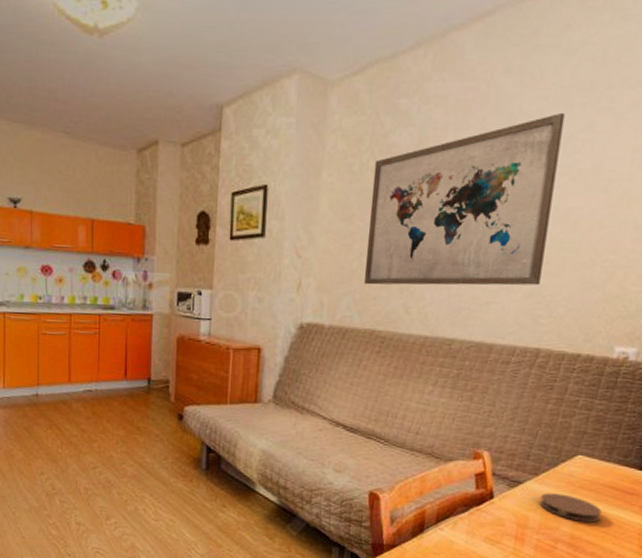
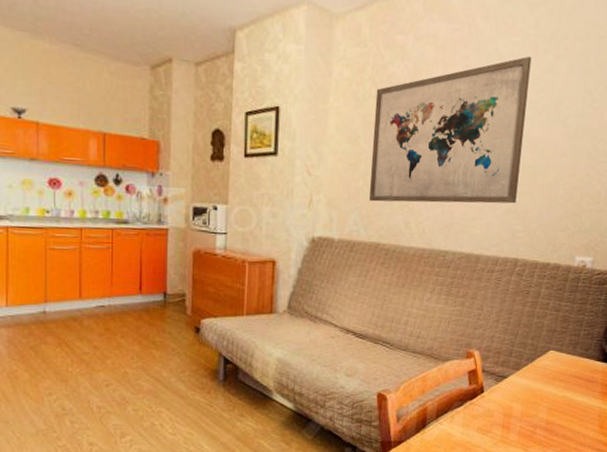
coaster: present [539,493,602,523] -> none [520,385,570,409]

